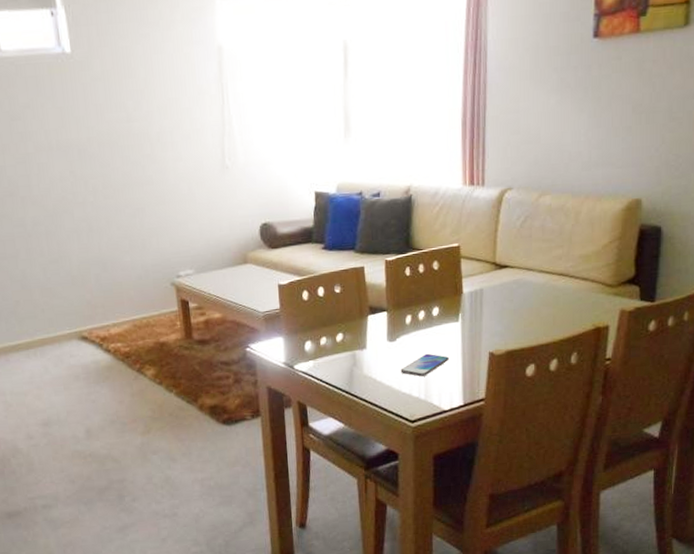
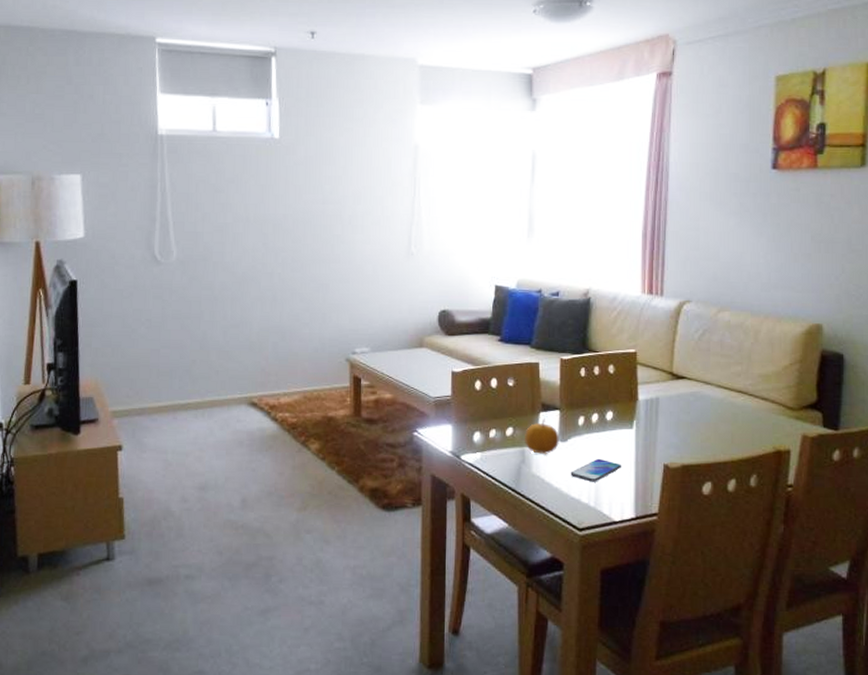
fruit: none [354,321,388,356] -> present [525,418,559,454]

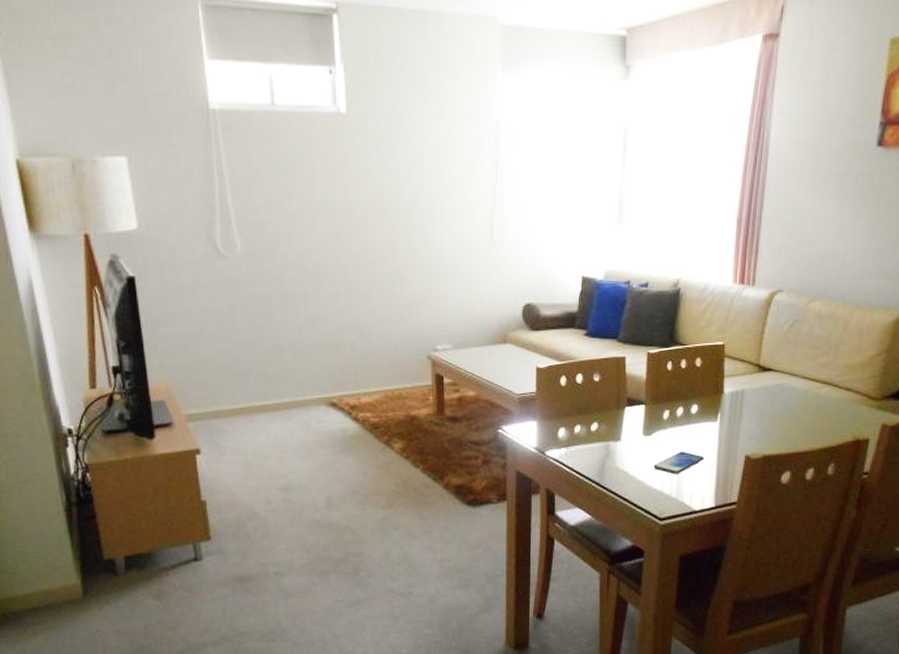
fruit: present [525,418,559,454] -> none [609,413,644,448]

